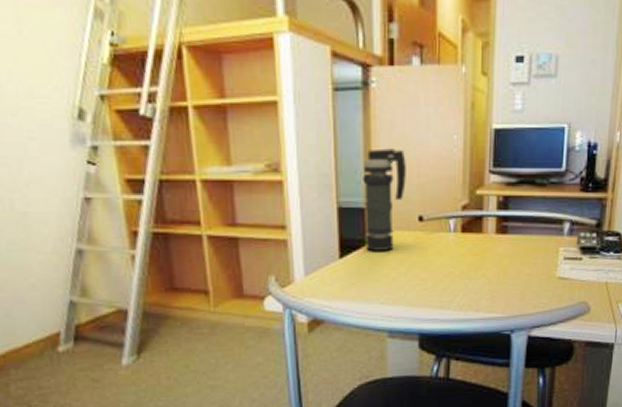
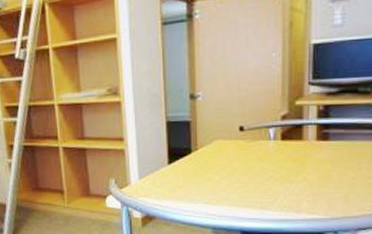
smoke grenade: present [363,148,406,251] -> none [188,69,227,158]

